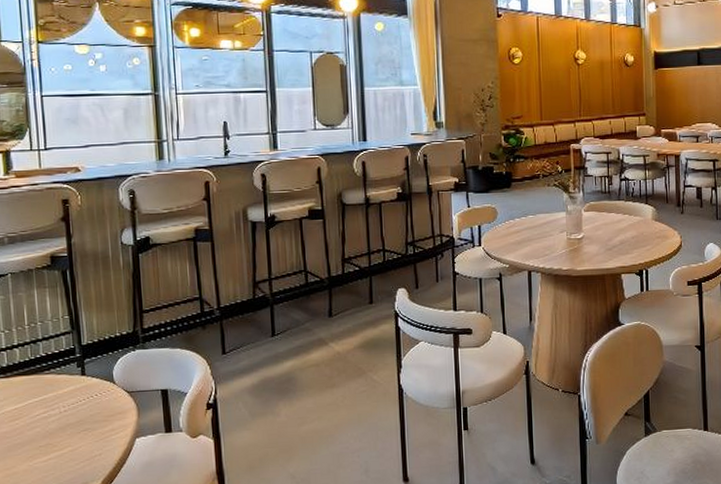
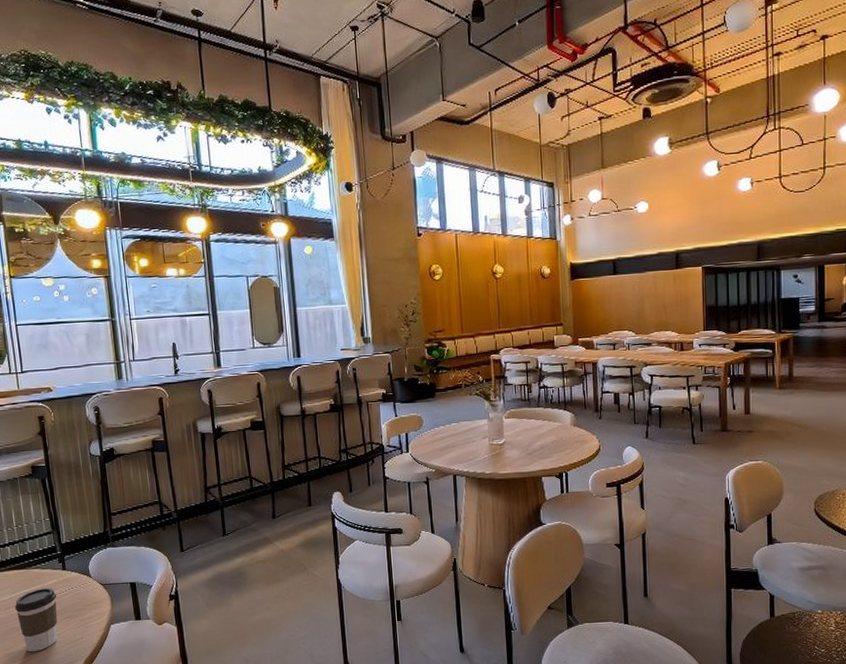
coffee cup: none [21,395,73,472] -> present [15,587,58,652]

